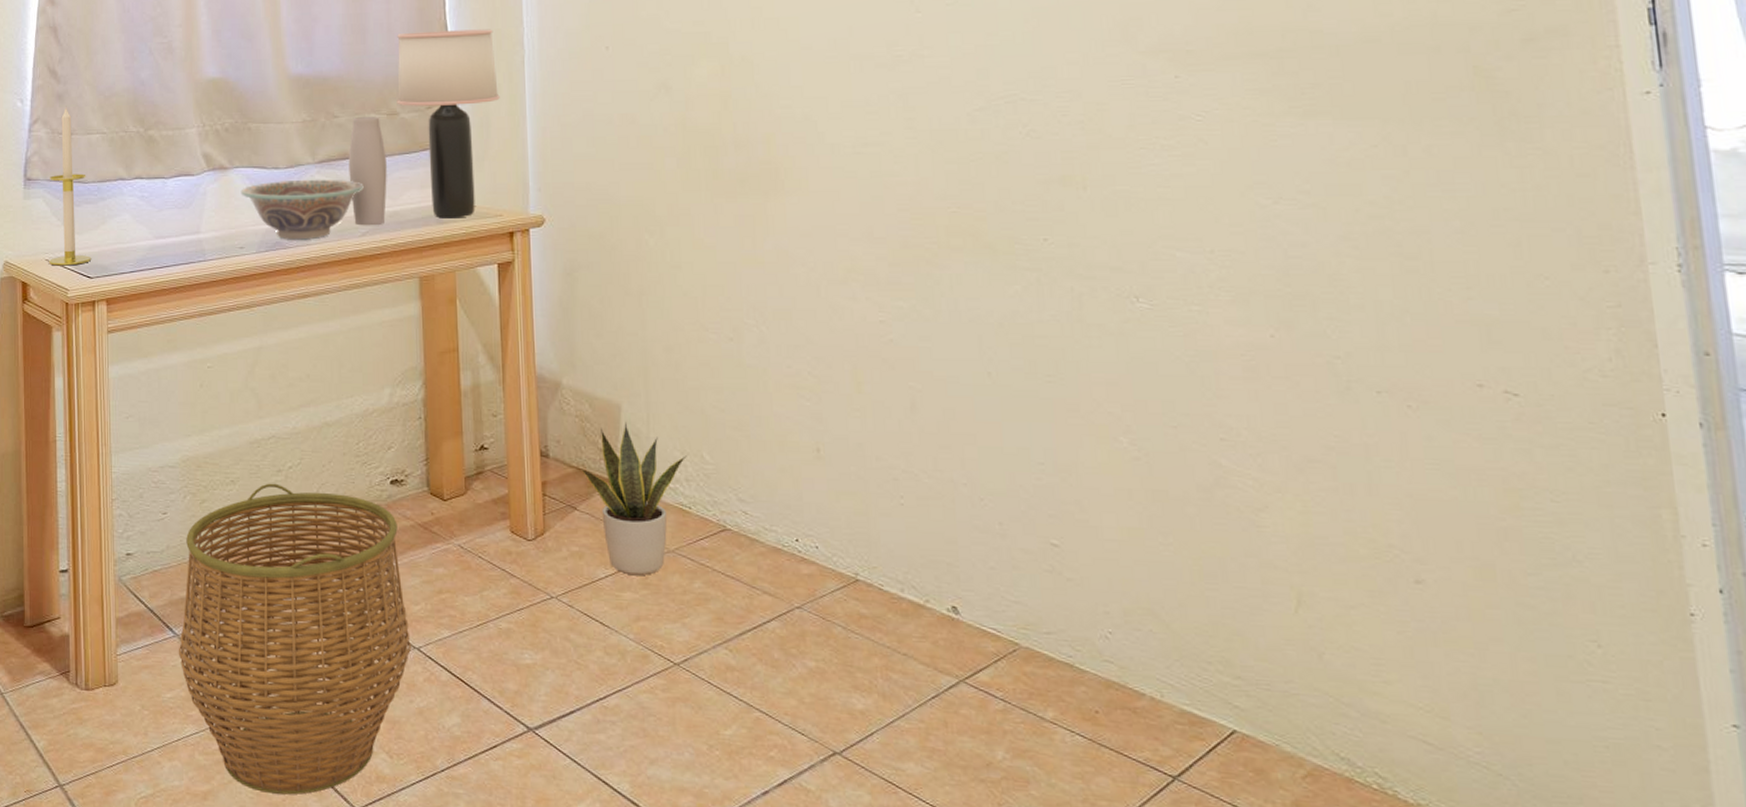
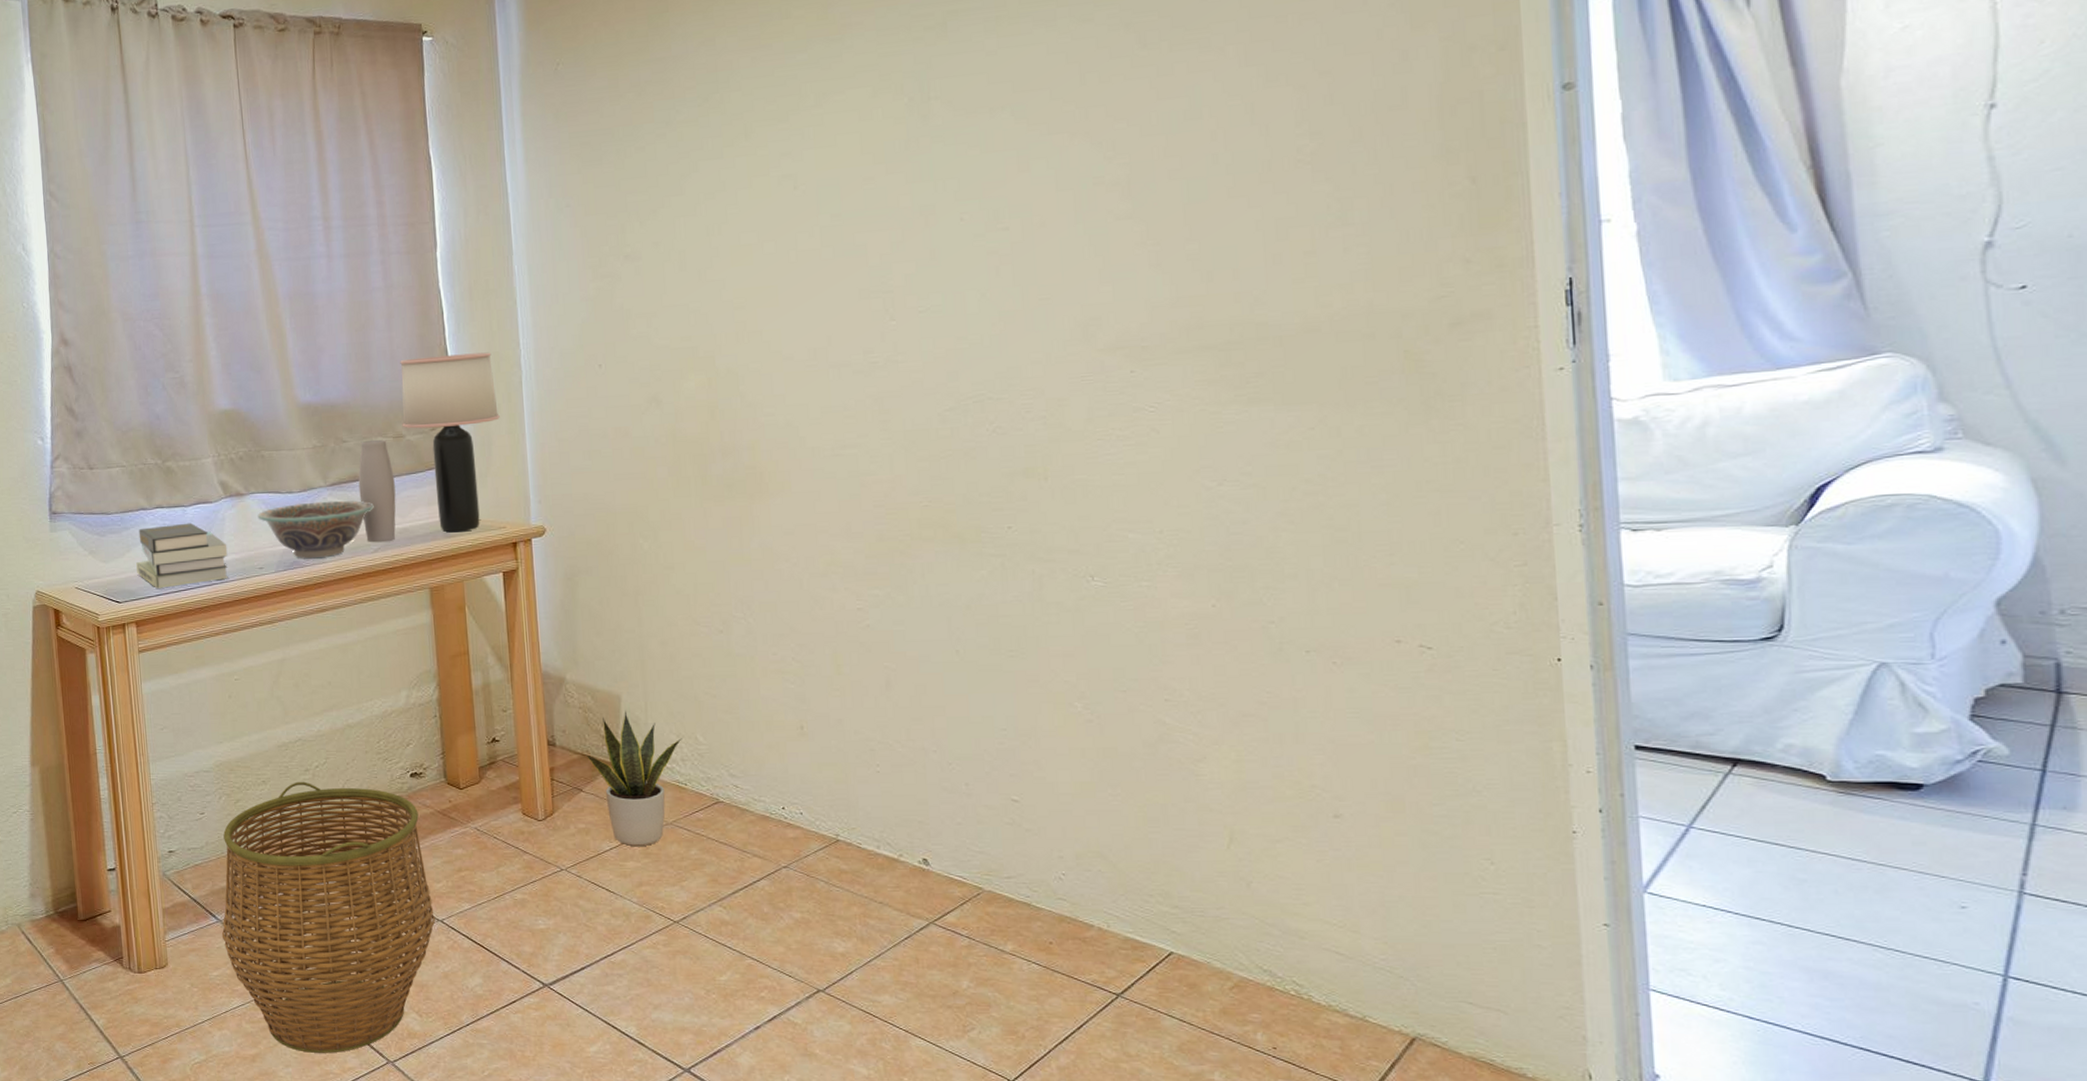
candle: present [48,106,92,266] -> none [74,442,120,593]
books: none [111,196,207,265] -> present [136,523,228,589]

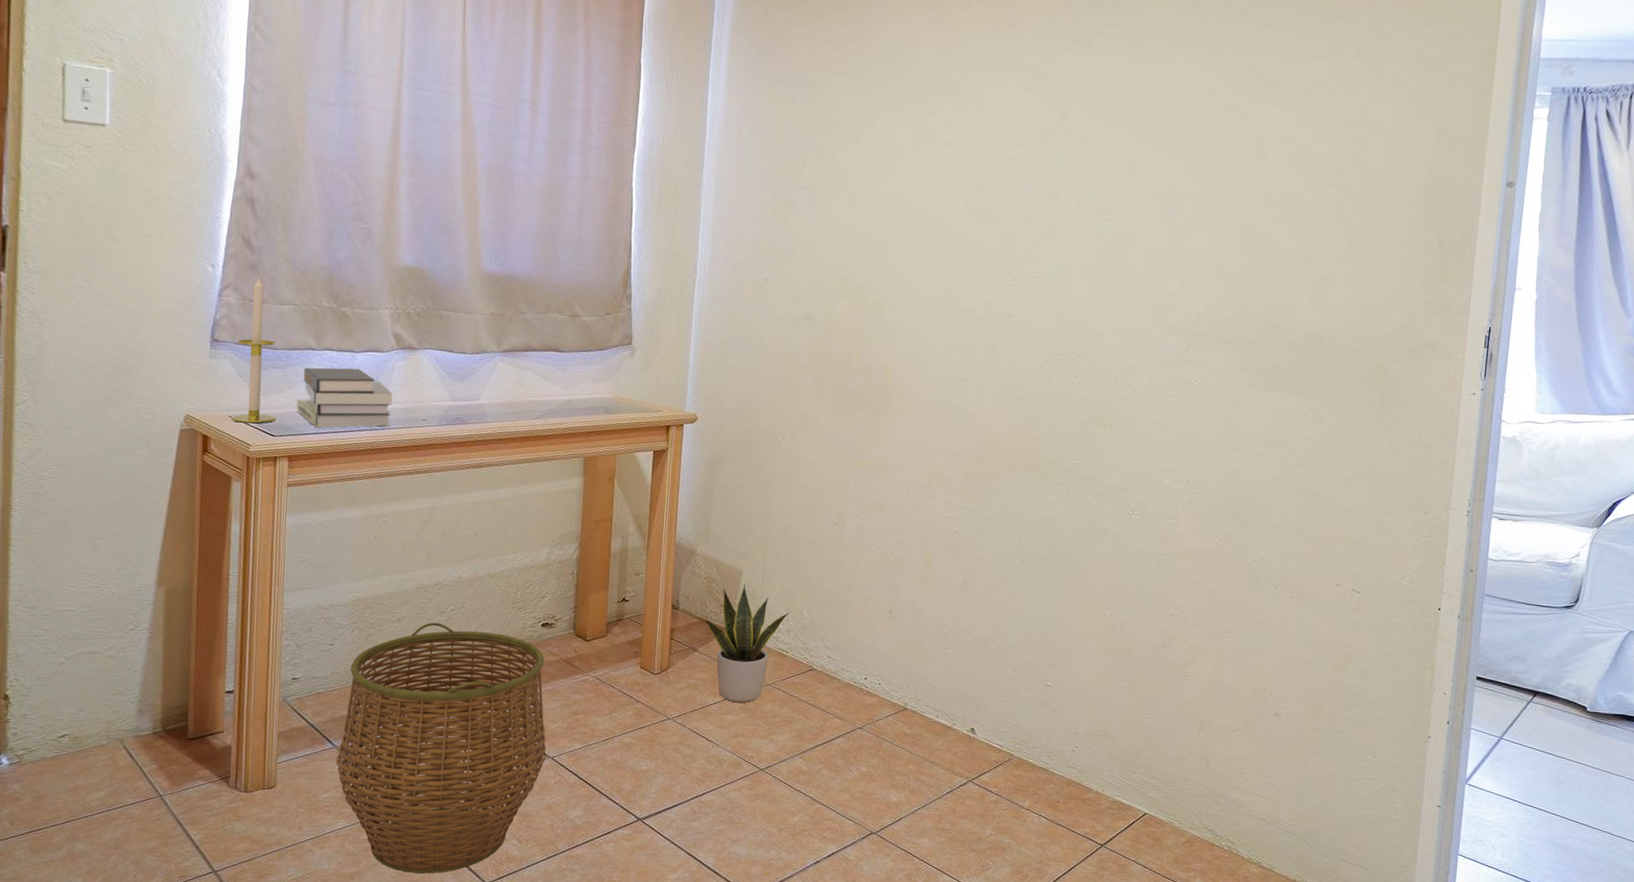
candle: none [74,442,120,593] -> present [231,276,276,424]
decorative bowl: present [257,500,374,558] -> none [427,364,542,418]
vase: present [358,439,396,543] -> none [529,315,566,411]
table lamp: present [400,352,500,533] -> none [579,246,671,411]

